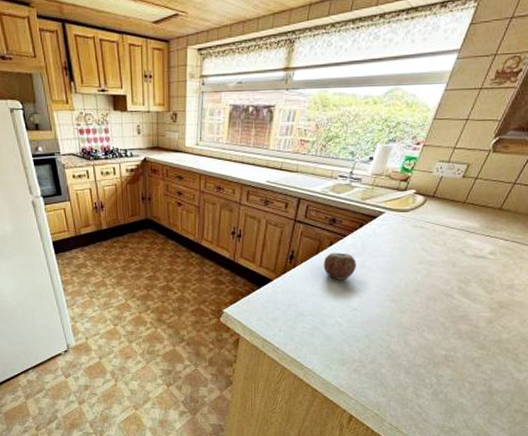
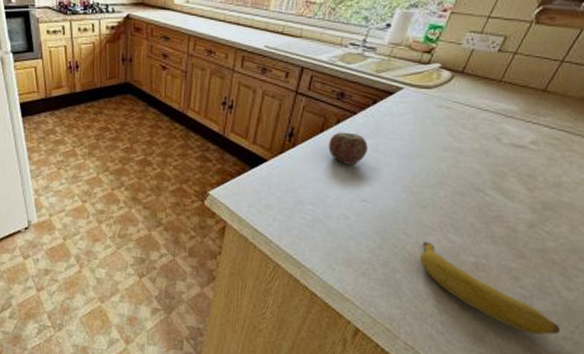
banana: none [401,341,513,409] -> present [420,242,560,335]

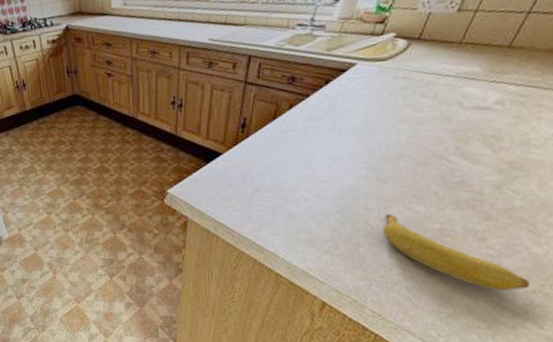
apple: present [328,132,368,165] -> none [282,116,323,148]

